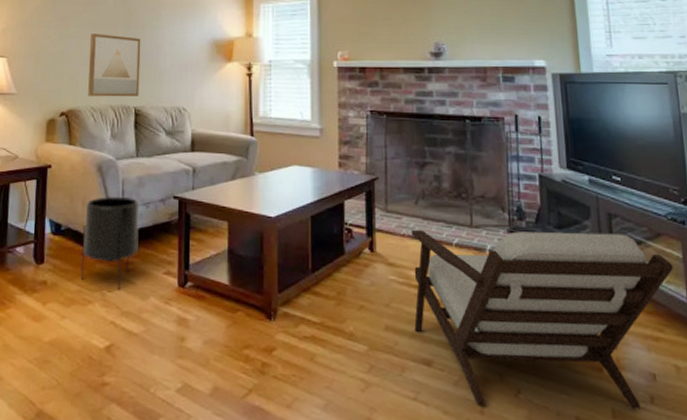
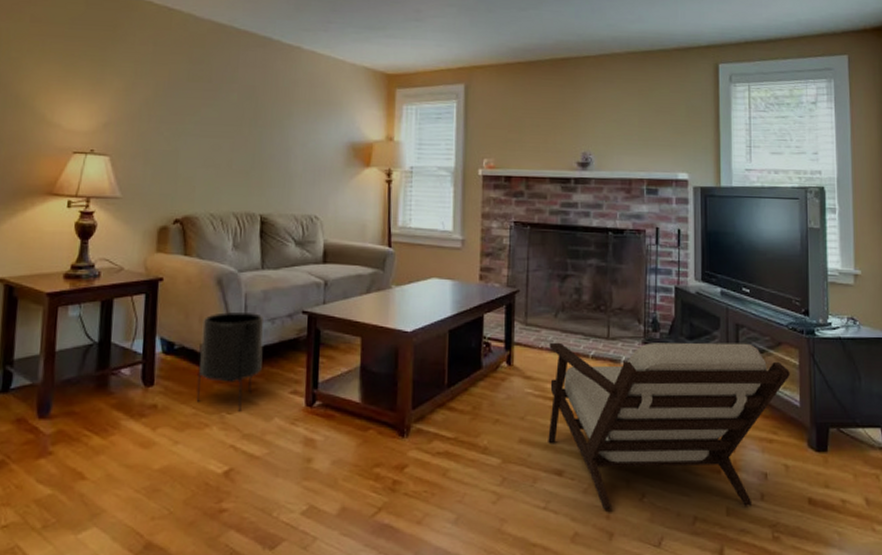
wall art: present [88,34,141,97] -> none [206,131,269,204]

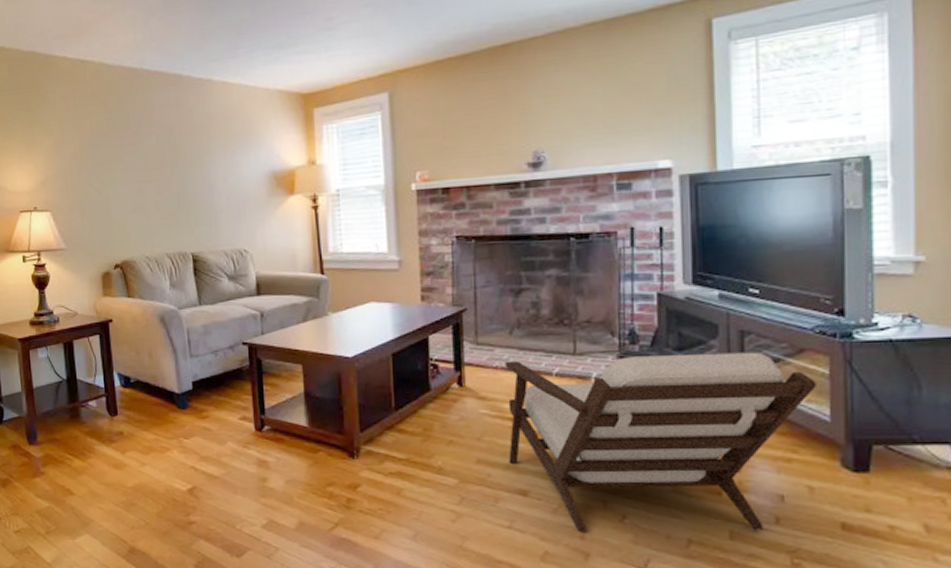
planter: present [196,312,264,412] -> none [152,347,211,437]

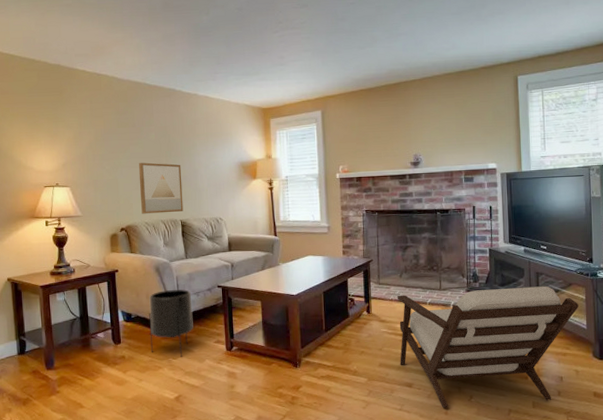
wall art: none [135,176,195,246] -> present [138,162,184,214]
planter: none [152,347,211,437] -> present [149,289,193,357]

